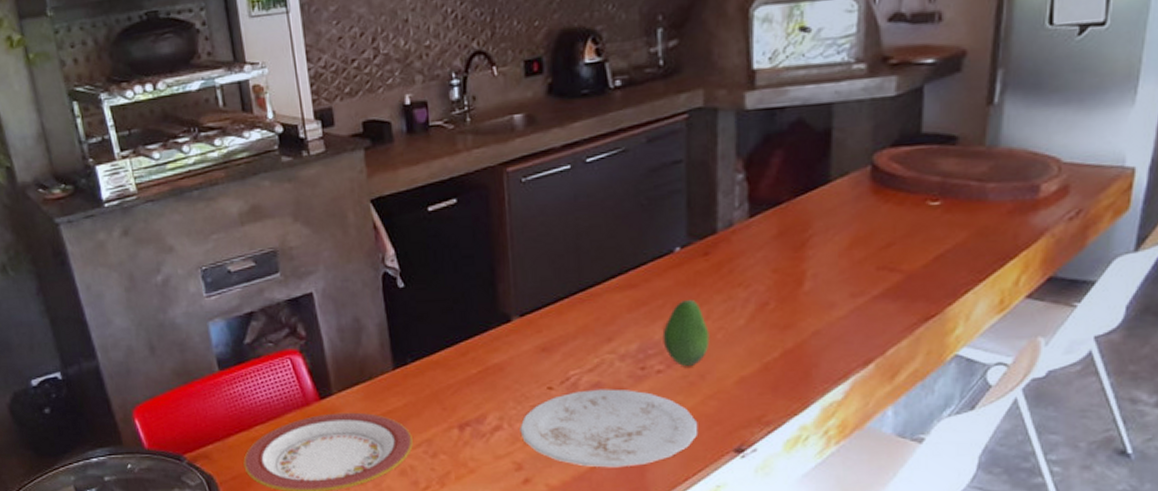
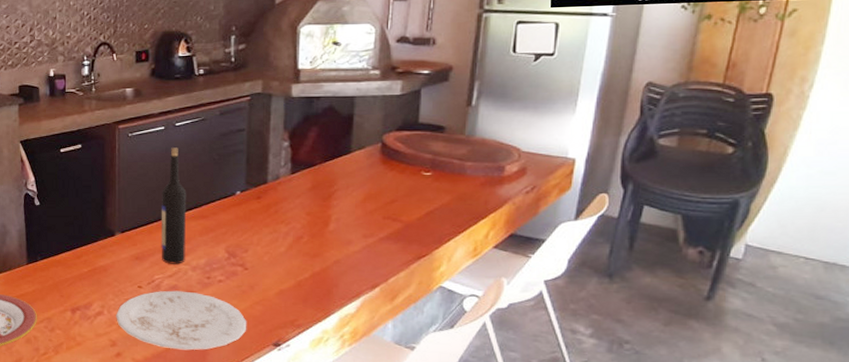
wine bottle: none [572,193,610,354] -> present [161,147,187,264]
fruit: present [662,299,710,366] -> none [224,229,259,279]

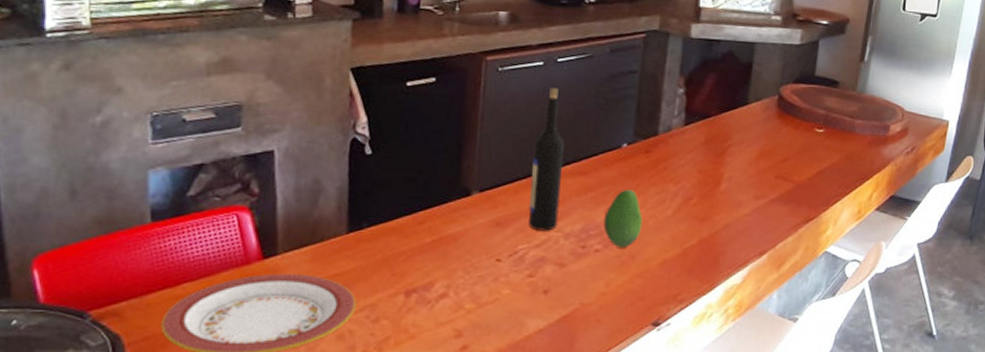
plate: present [116,290,247,350] -> none [464,263,625,337]
fruit: none [224,229,259,279] -> present [603,189,643,247]

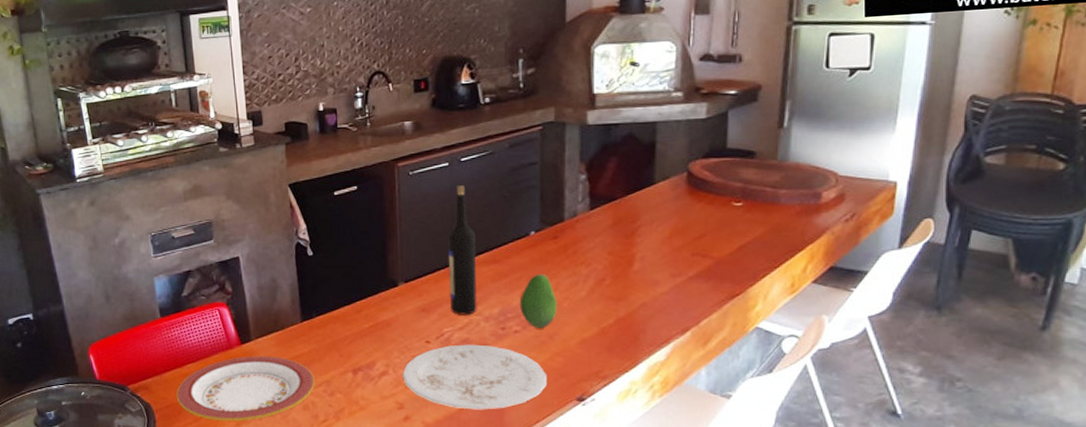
plate: none [464,263,625,337] -> present [402,344,548,410]

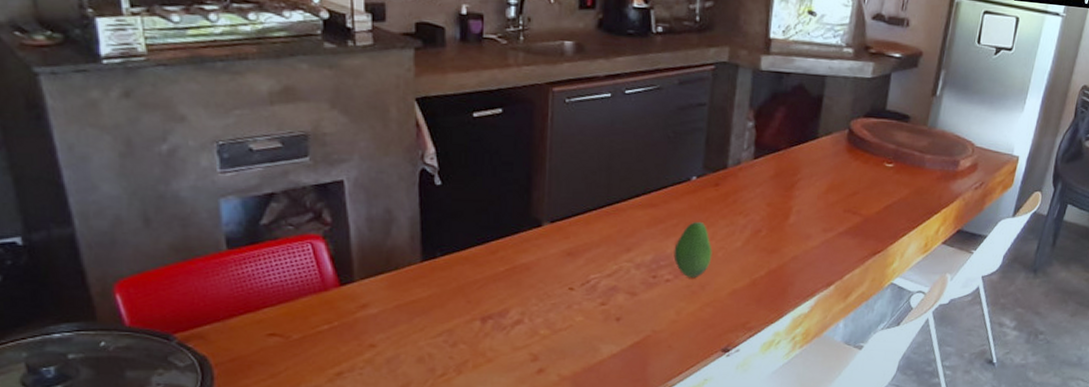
plate: present [176,356,315,421] -> none [245,299,434,376]
plate: present [402,344,548,410] -> none [539,292,695,362]
wine bottle: present [448,185,477,315] -> none [599,120,634,261]

